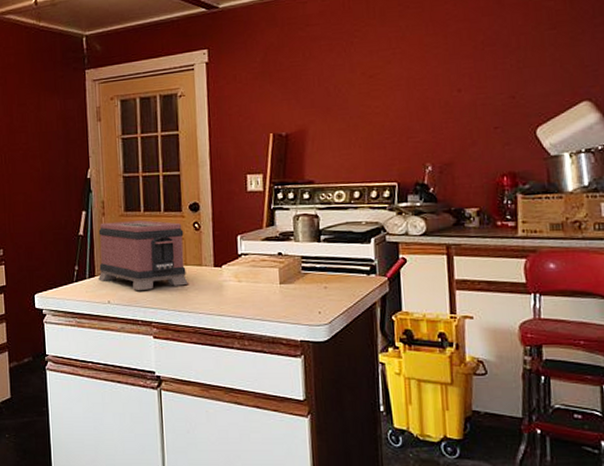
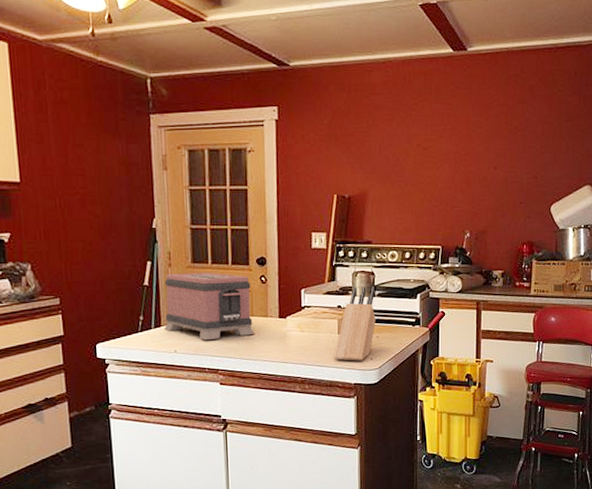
knife block: none [275,230,323,315] -> present [334,286,376,361]

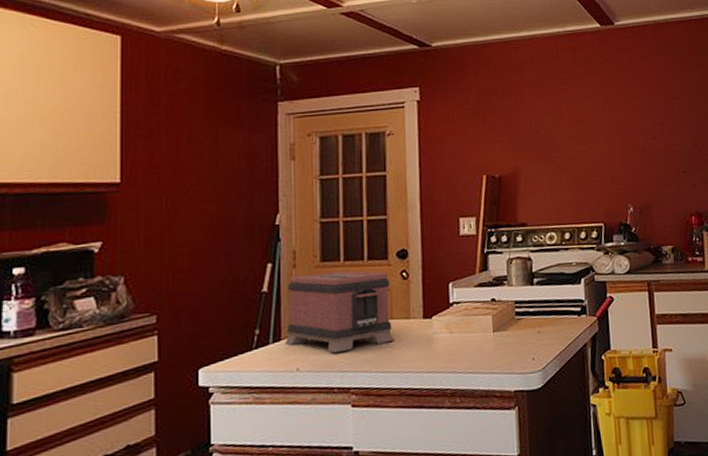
knife block: present [334,286,376,361] -> none [489,273,536,364]

